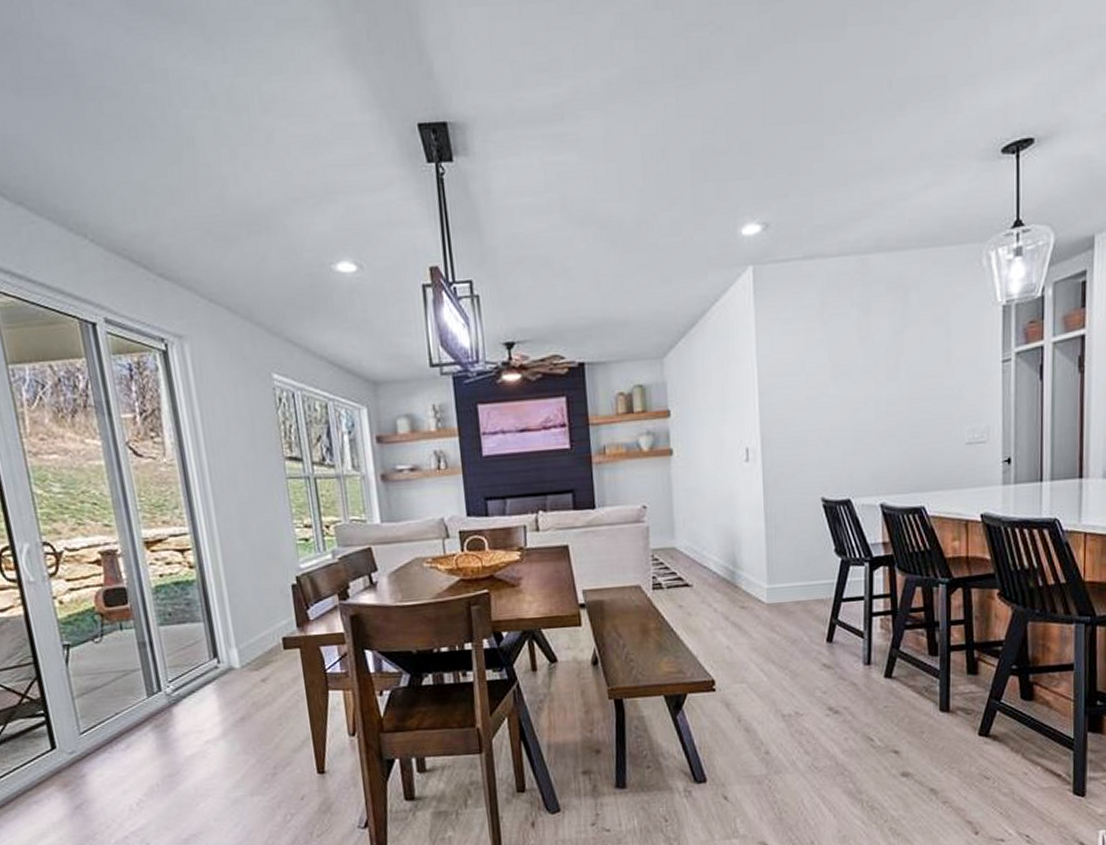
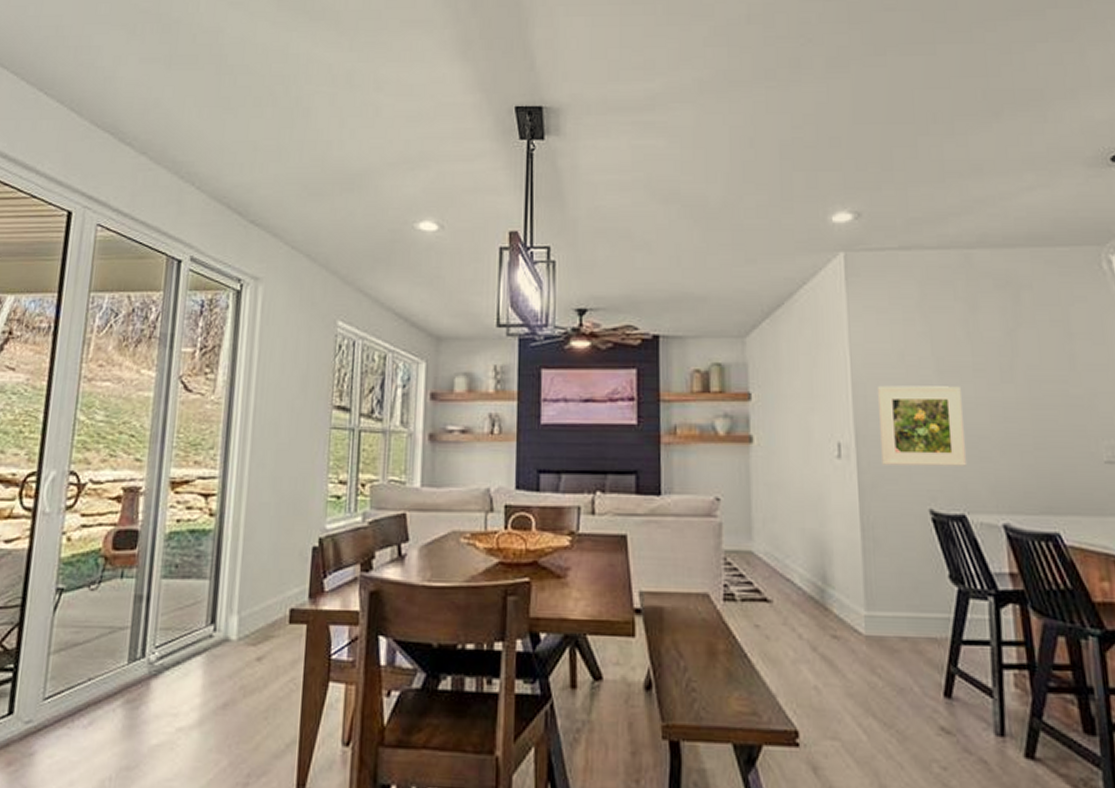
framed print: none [781,388,854,464] -> present [878,385,968,466]

